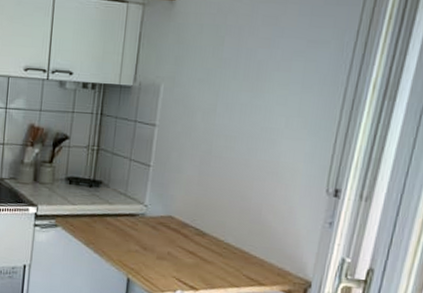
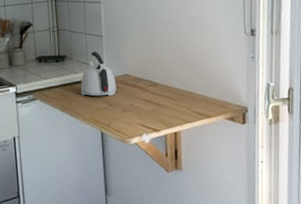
kettle: none [111,182,156,238] -> present [80,51,116,96]

